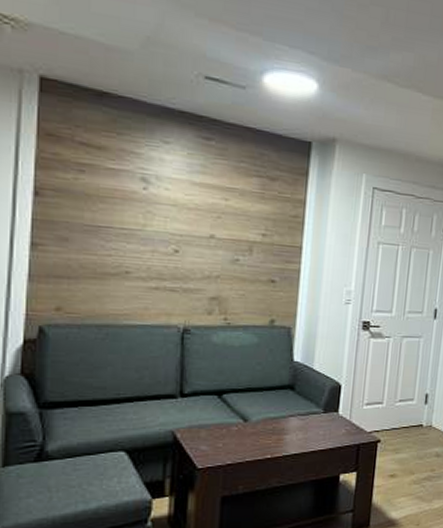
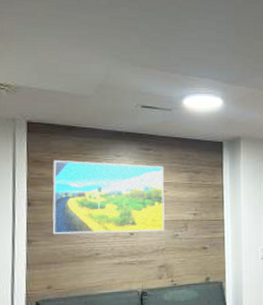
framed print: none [69,136,229,252] -> present [52,160,165,234]

